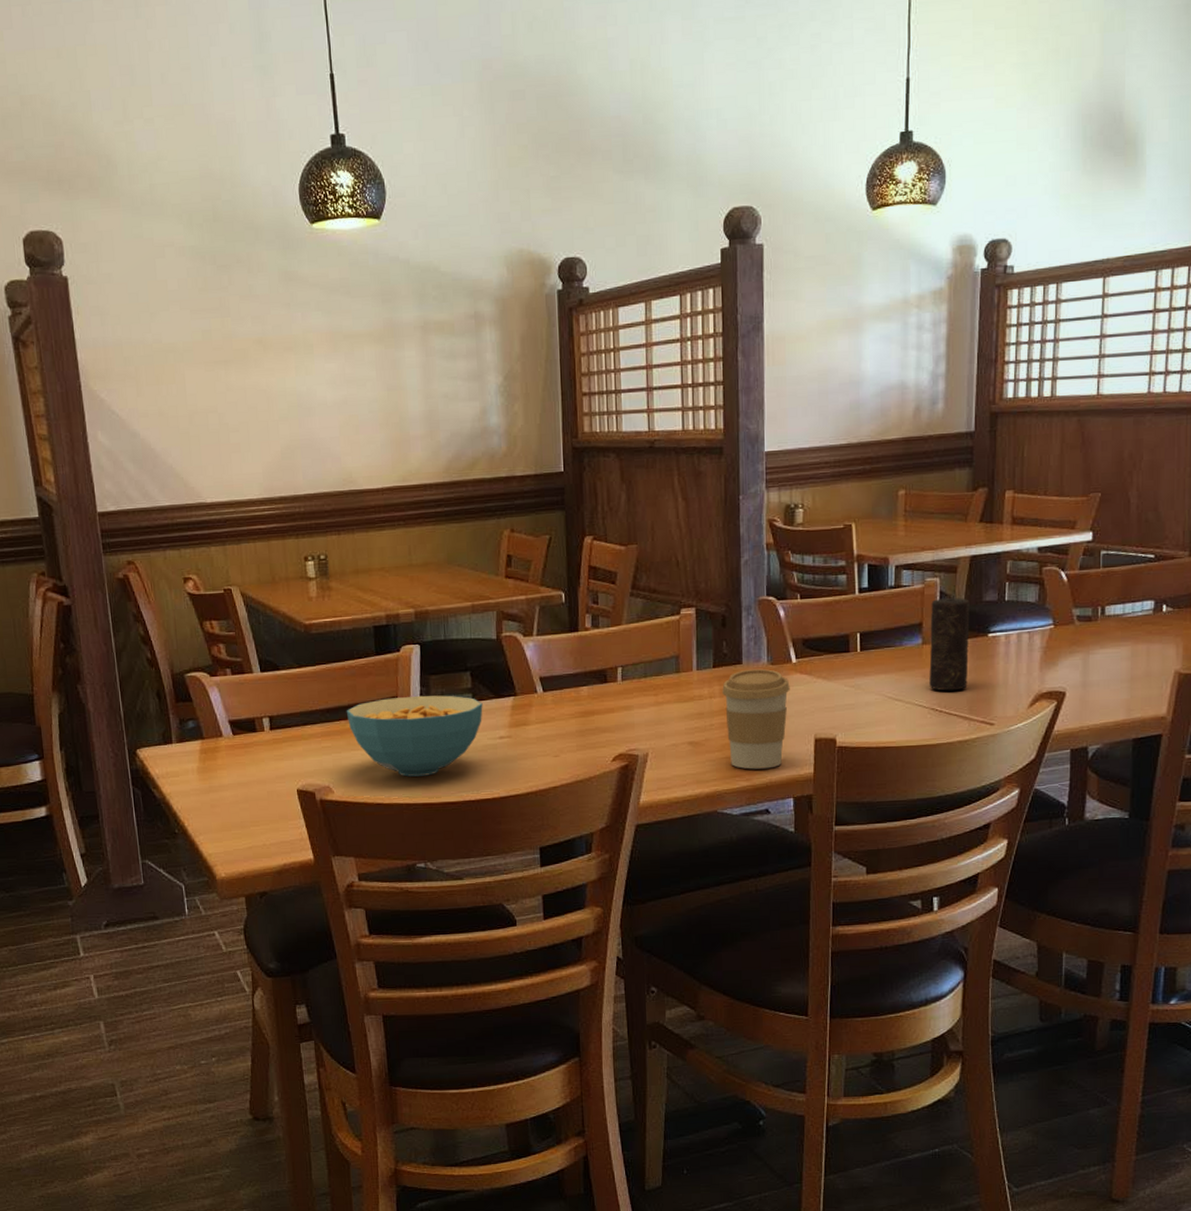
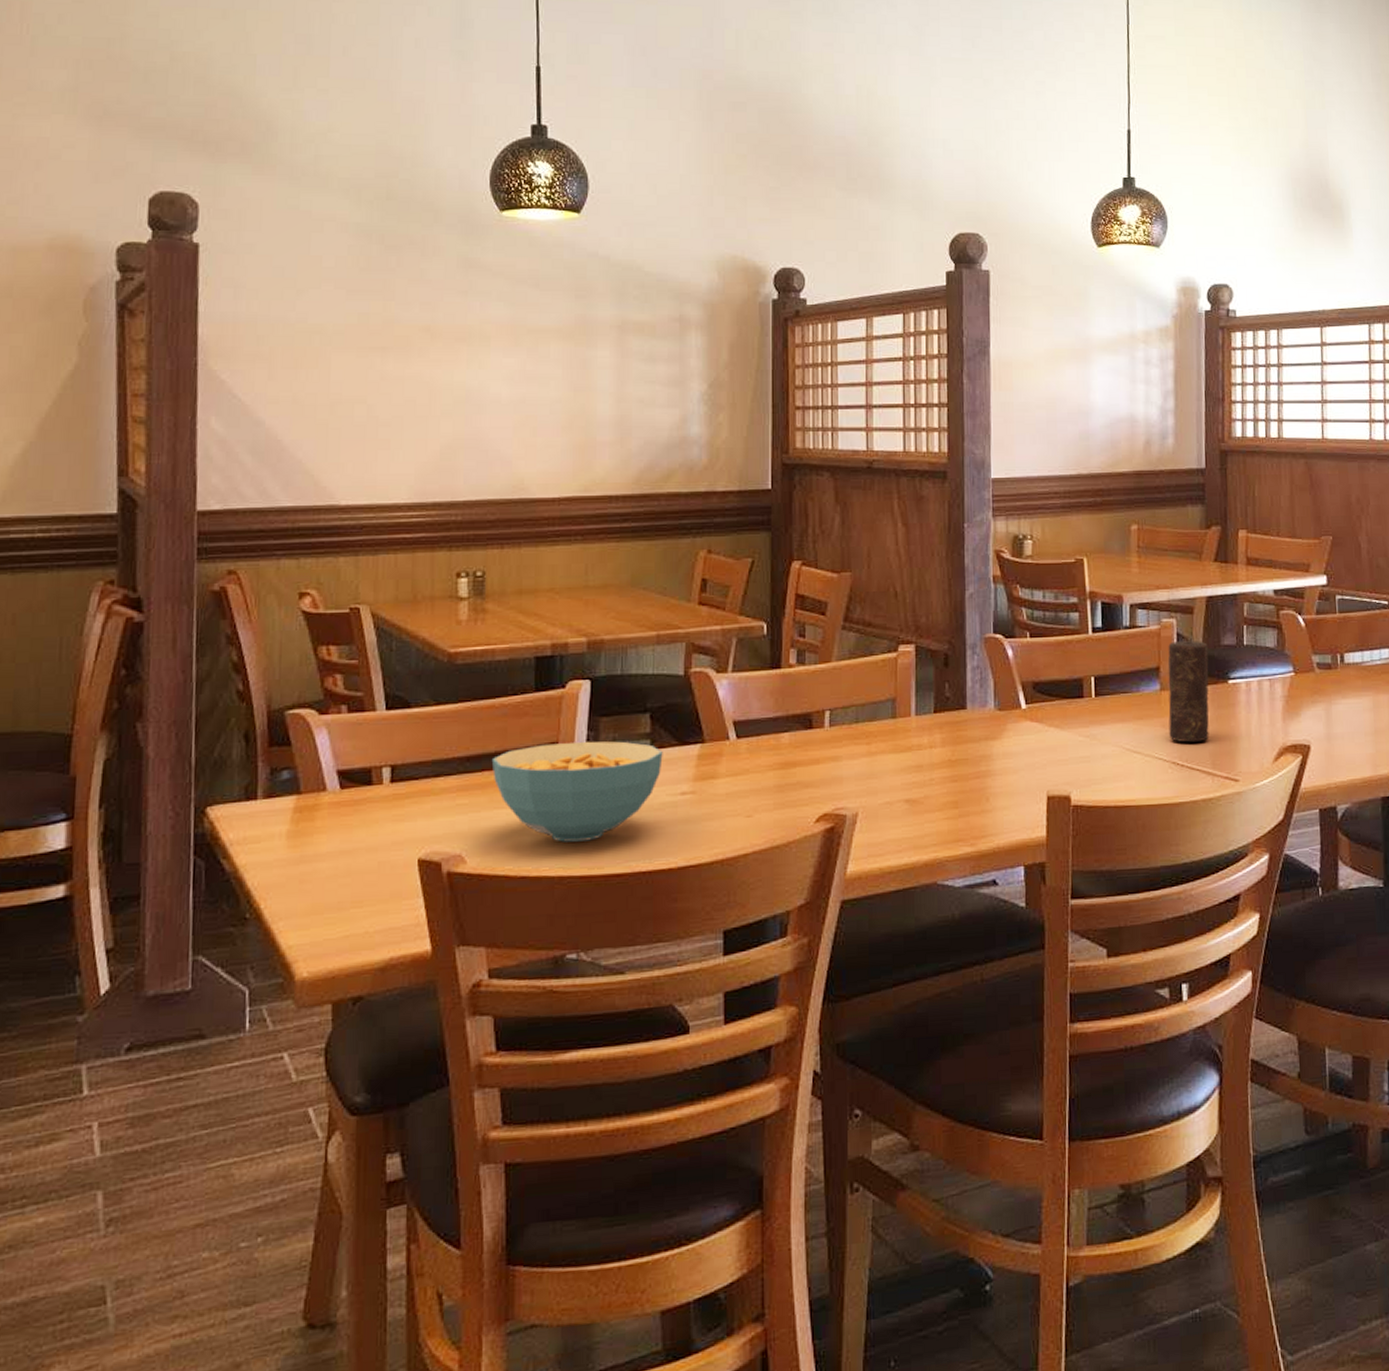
coffee cup: present [722,668,790,770] -> none [944,715,1019,832]

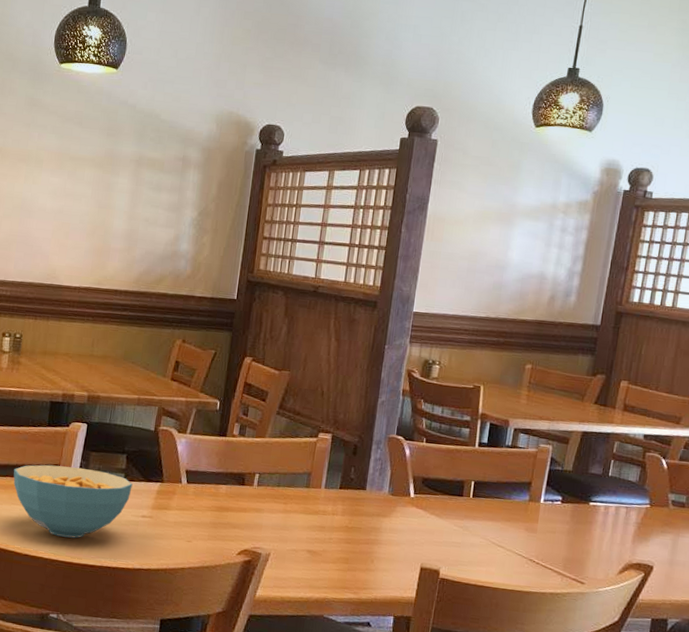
candle: present [1168,641,1209,743] -> none [530,464,577,548]

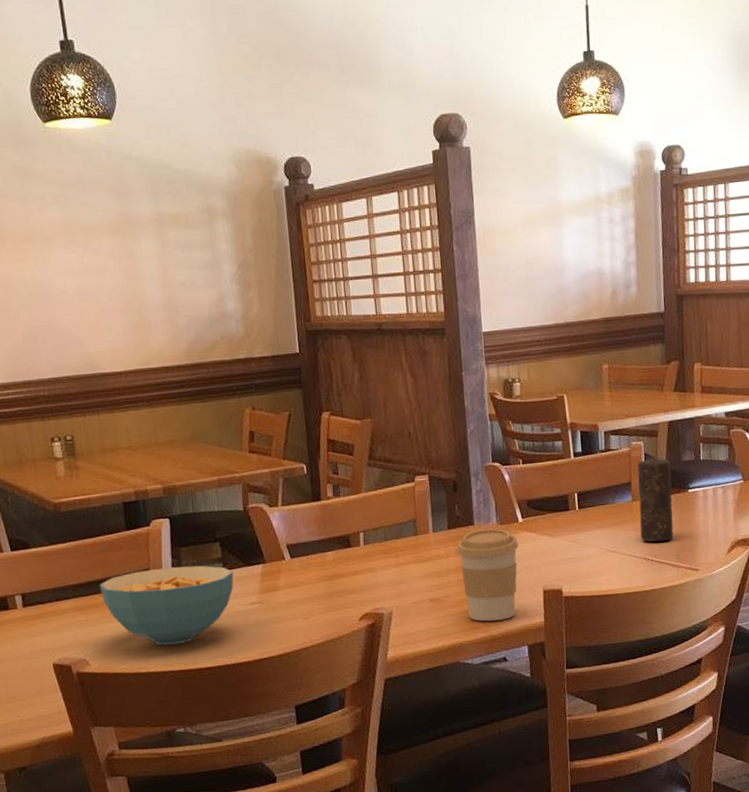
coffee cup: none [342,495,406,587] -> present [457,528,519,622]
candle: none [530,464,577,548] -> present [637,459,674,542]

